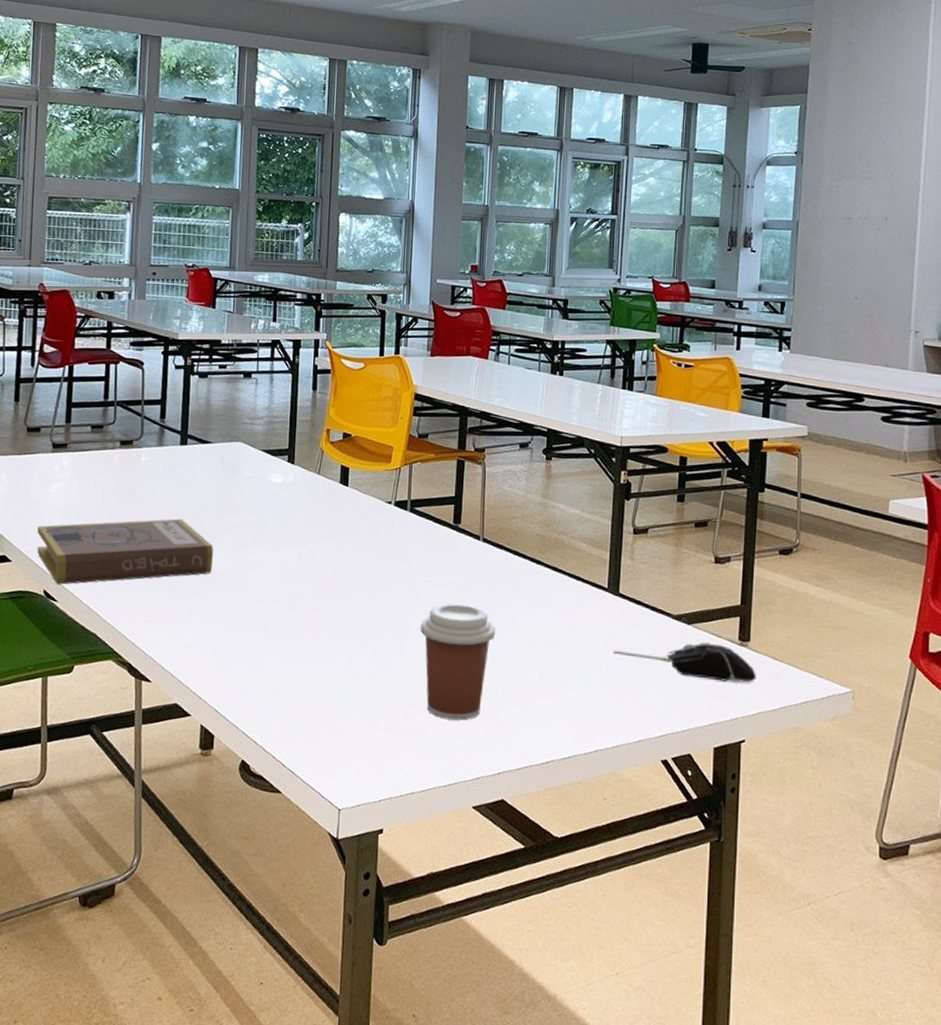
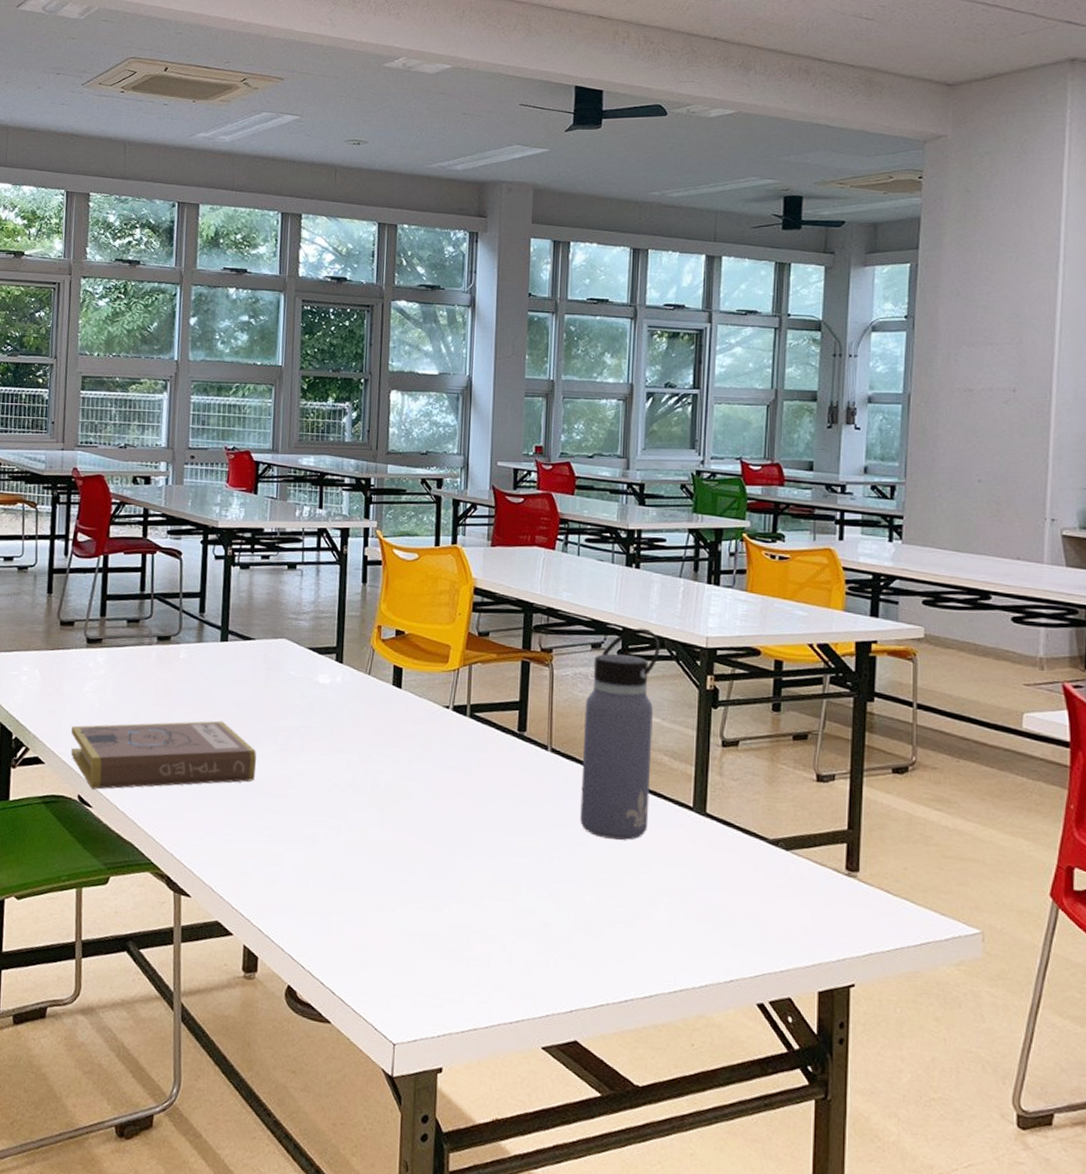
coffee cup: present [420,603,496,721] -> none [482,819,567,951]
water bottle: none [508,429,580,619] -> present [580,628,660,840]
computer mouse: present [613,641,756,683] -> none [700,870,867,919]

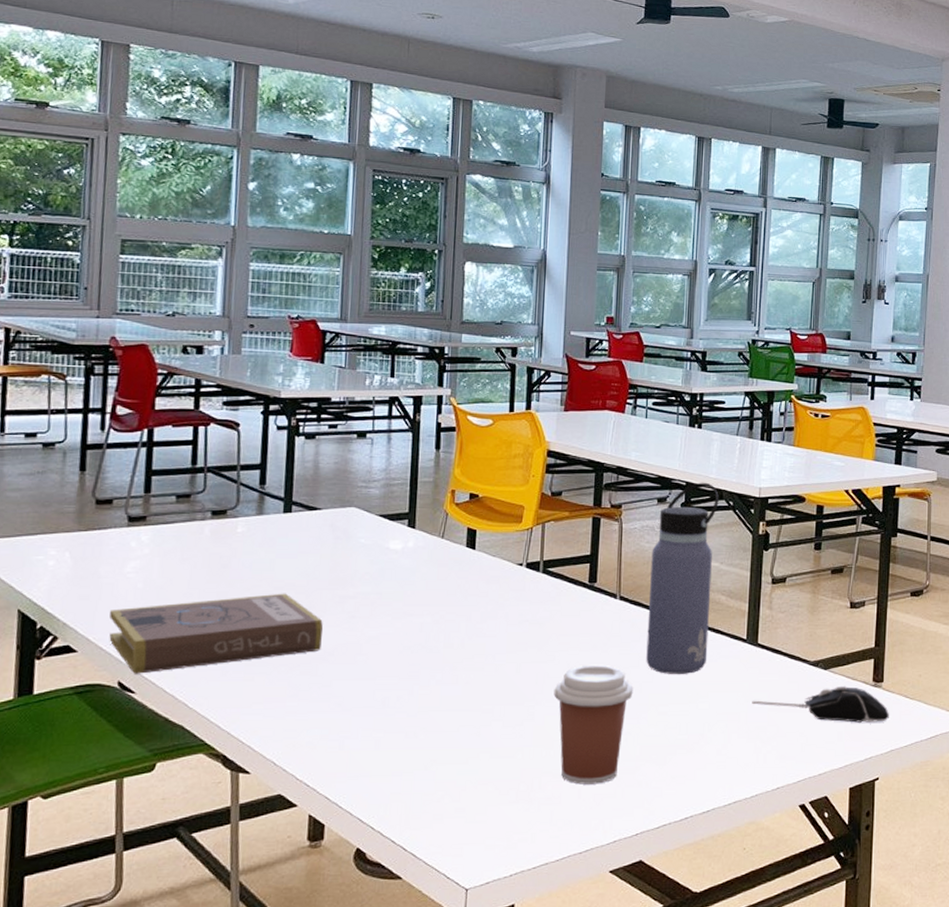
coffee cup: none [482,819,567,951] -> present [554,664,634,785]
computer mouse: none [700,870,867,919] -> present [752,685,889,723]

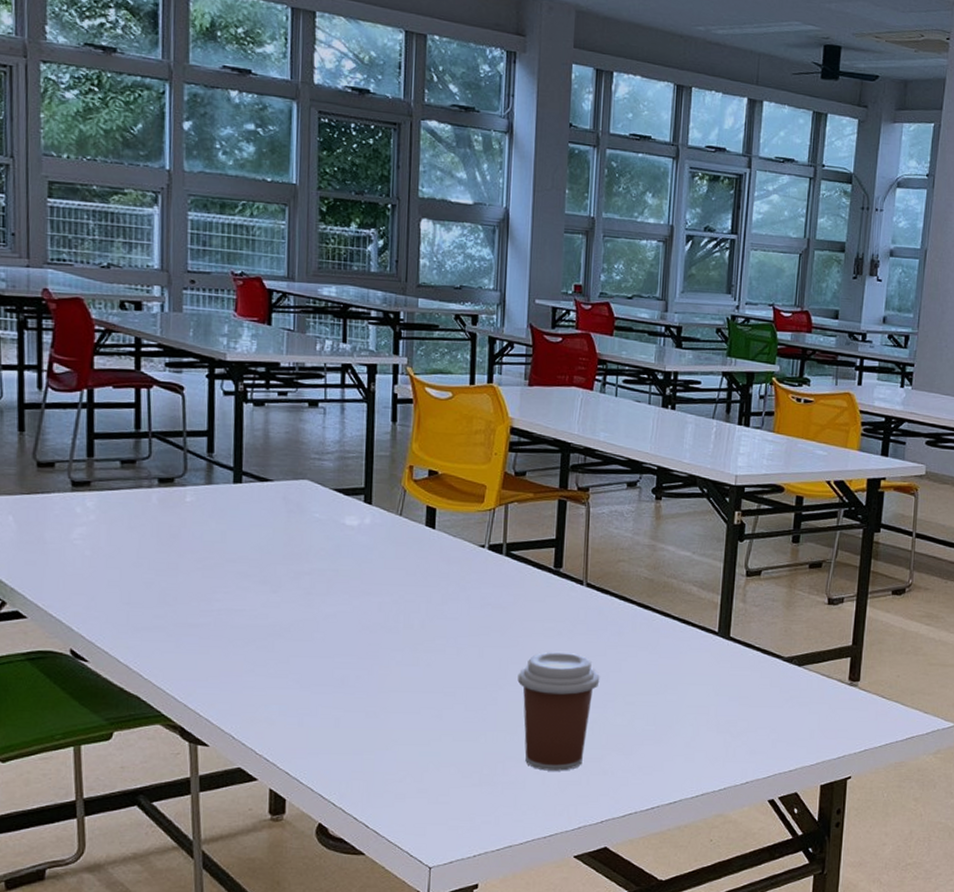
book: present [109,593,324,674] -> none [58,566,279,643]
water bottle: present [646,482,719,674] -> none [613,467,692,665]
computer mouse: present [752,685,889,723] -> none [722,683,864,722]

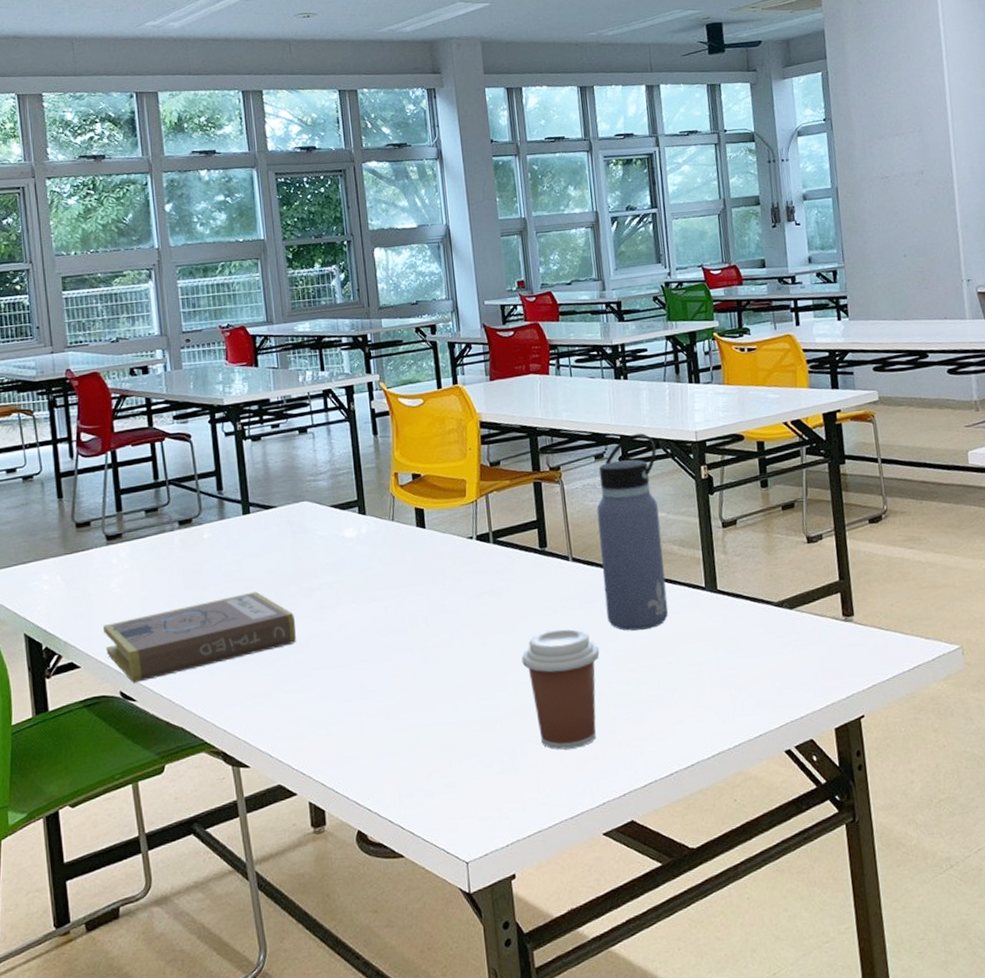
book: none [58,566,279,643] -> present [103,591,296,683]
water bottle: none [613,467,692,665] -> present [596,433,669,631]

